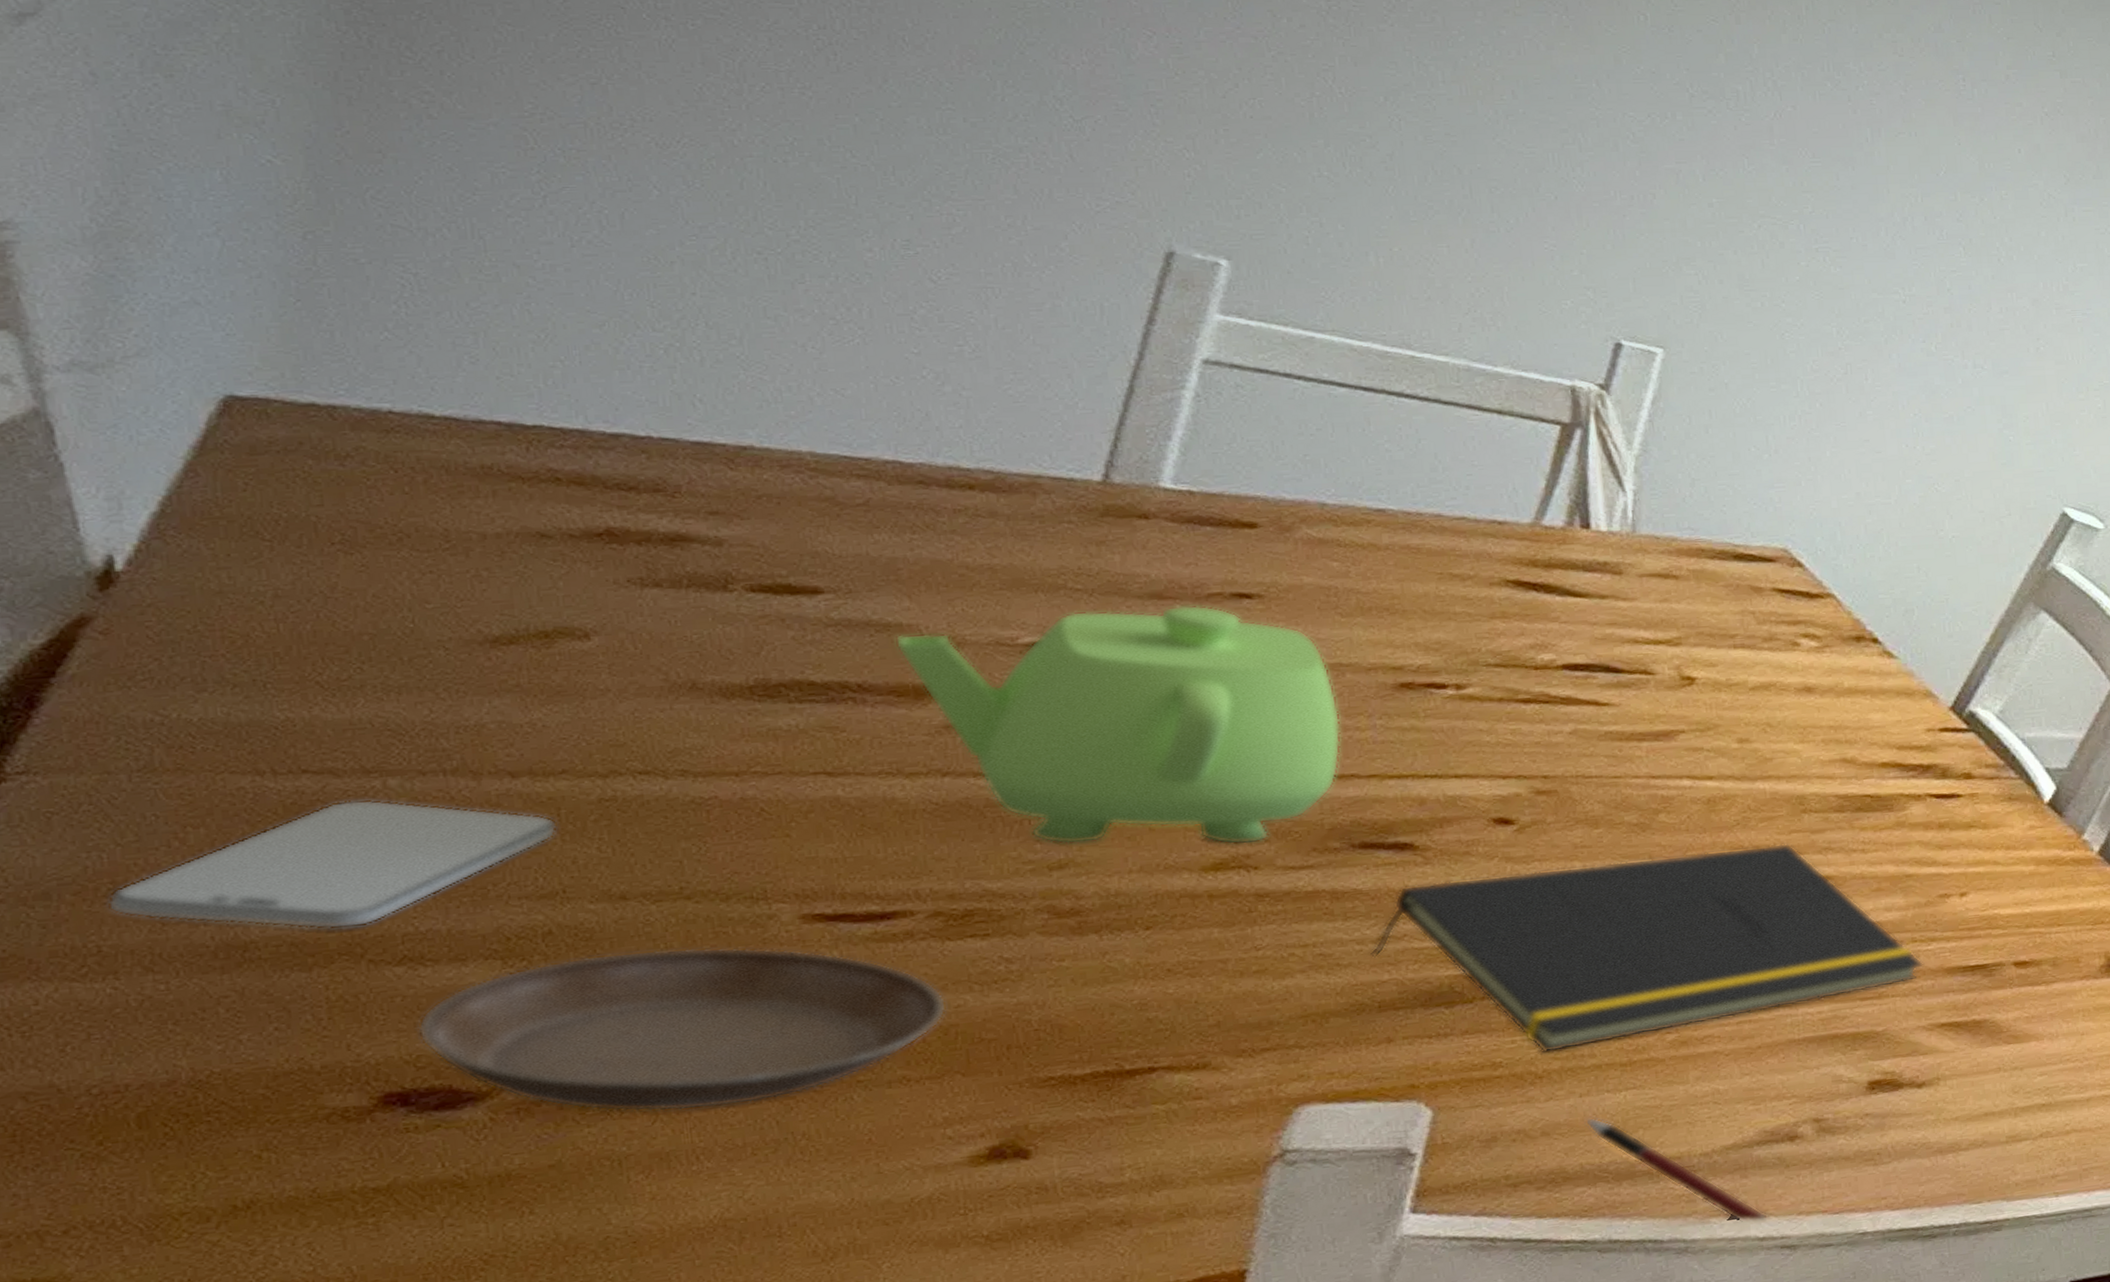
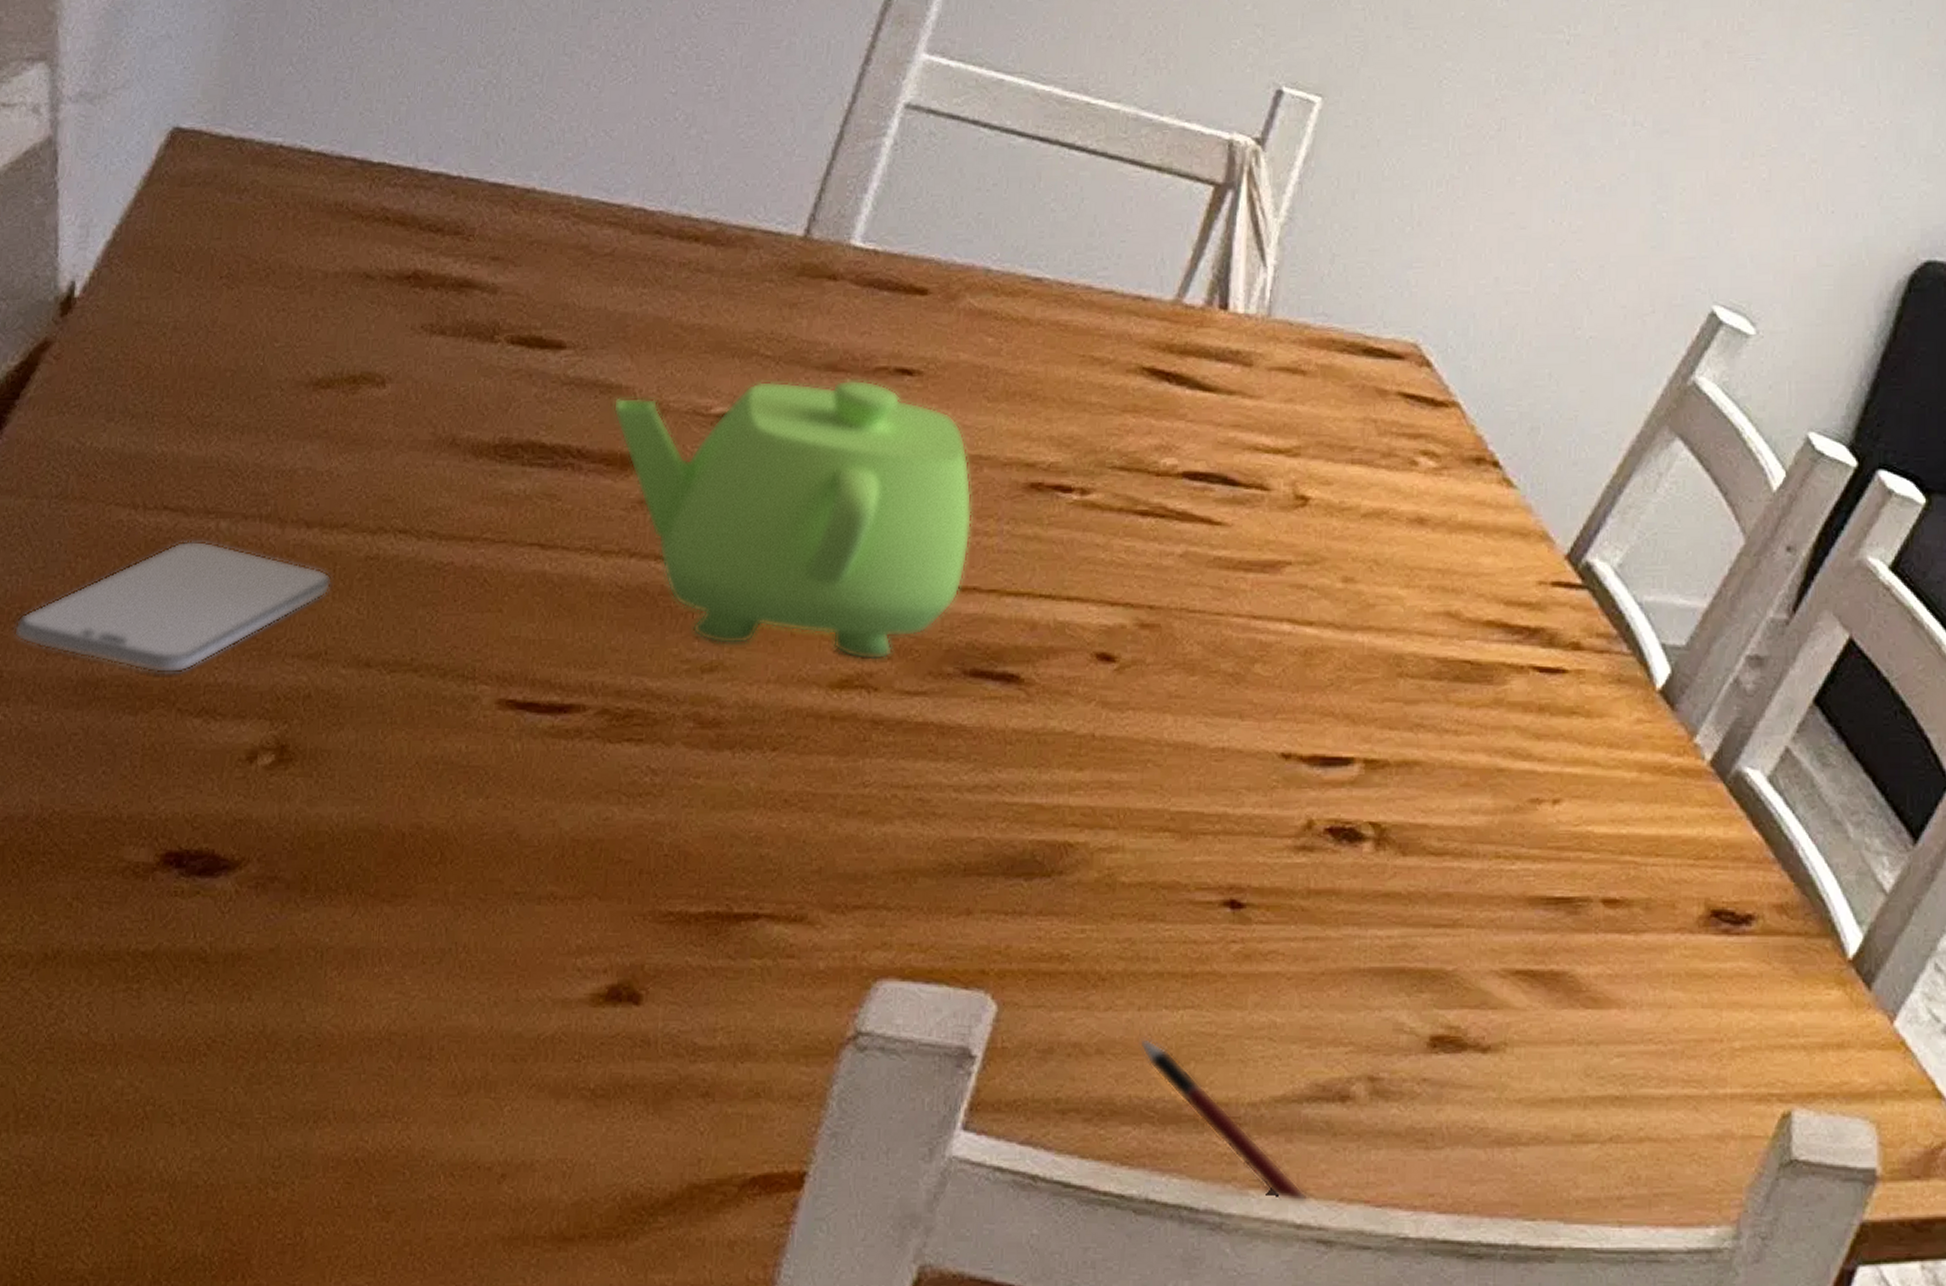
saucer: present [417,947,948,1112] -> none [199,724,598,905]
notepad: present [1370,843,1924,1053] -> none [965,713,1504,950]

